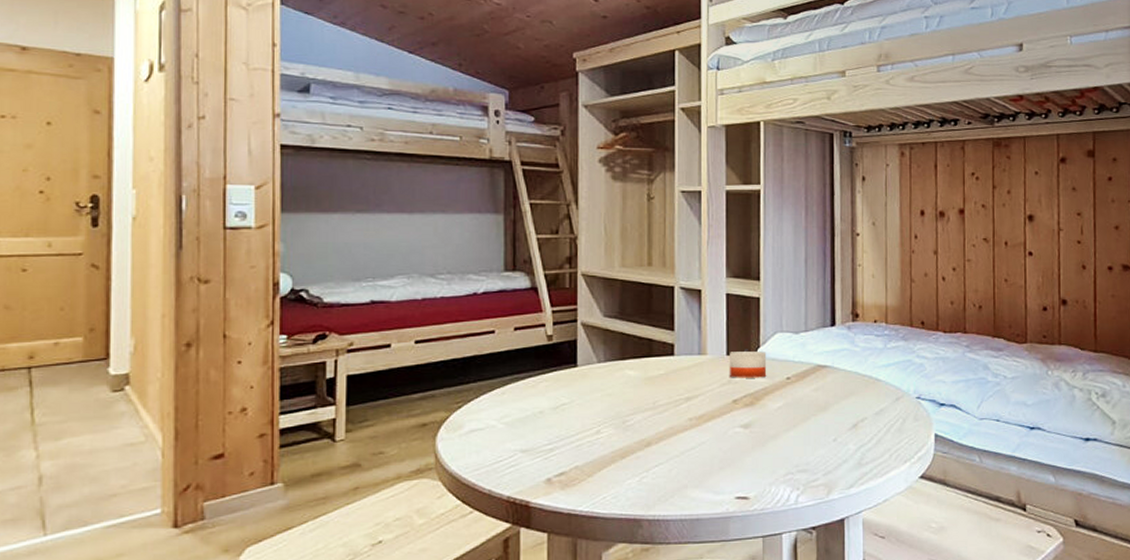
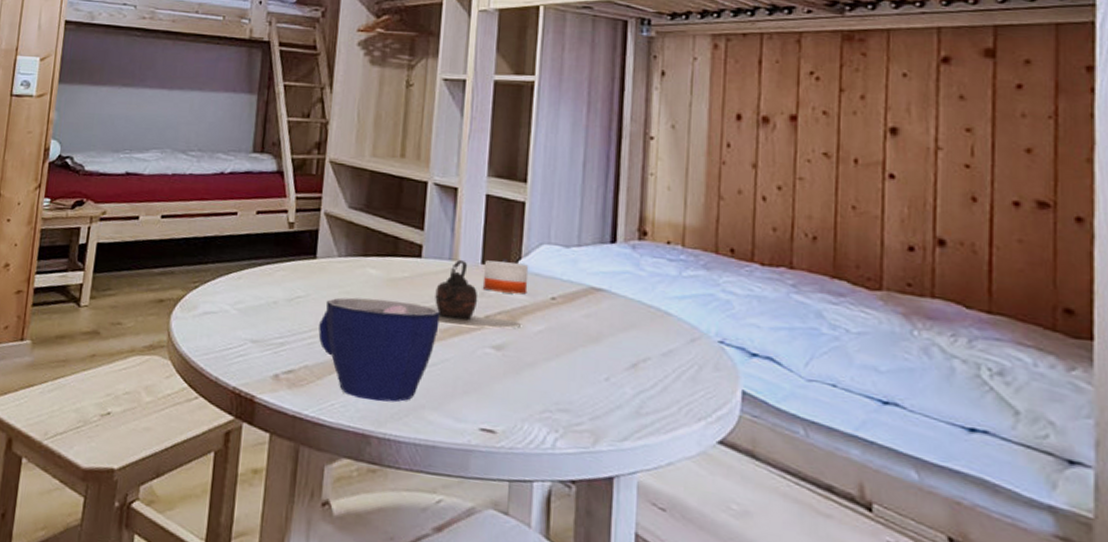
cup: none [585,396,694,489] -> present [318,297,440,403]
teapot: none [689,353,763,412] -> present [435,259,521,328]

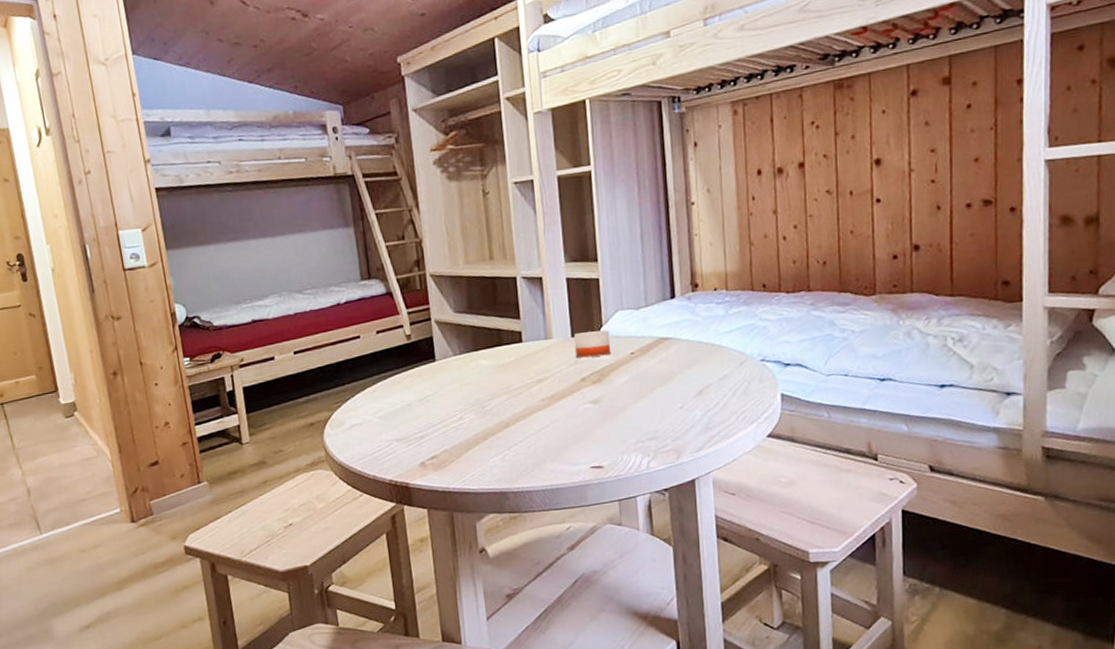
cup: present [318,297,440,403] -> none [449,380,546,466]
teapot: present [435,259,521,328] -> none [538,337,610,393]

